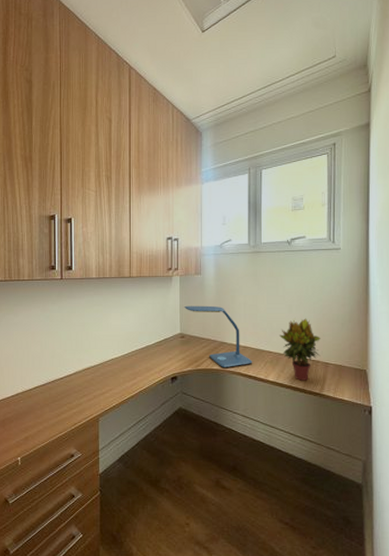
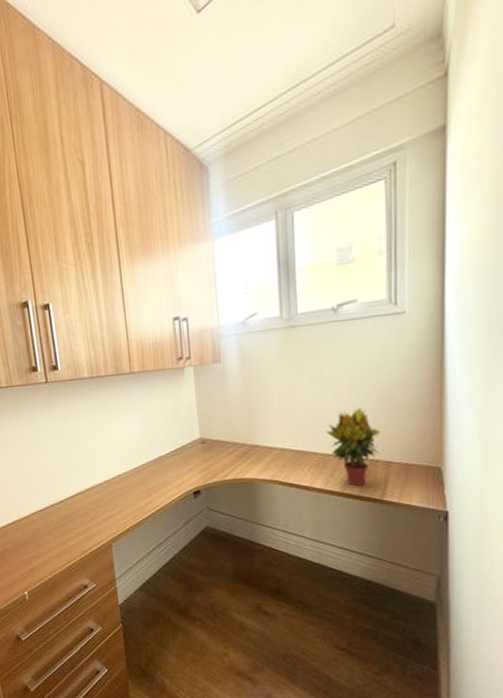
desk lamp: present [184,305,253,367] -> none [202,400,294,476]

